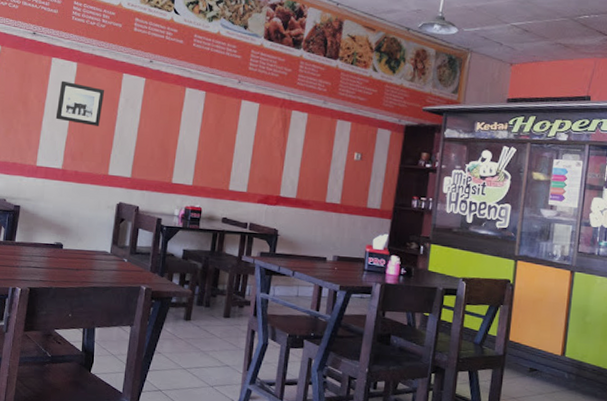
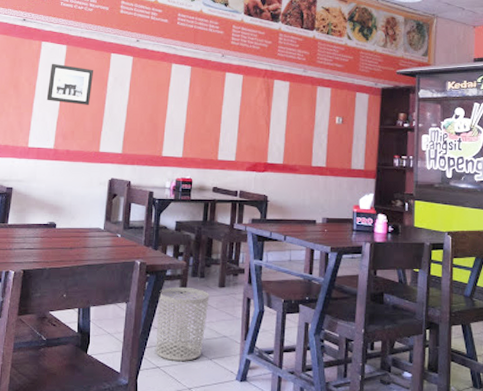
waste bin: none [158,314,214,387] -> present [156,287,209,361]

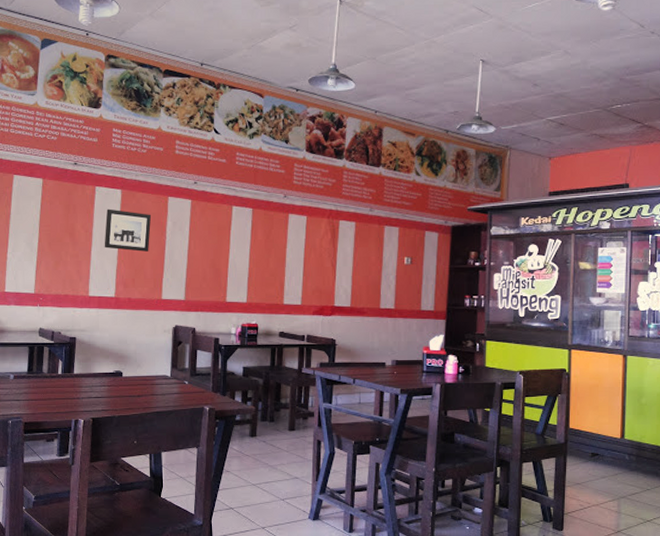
waste bin: present [156,287,209,361] -> none [228,432,280,502]

